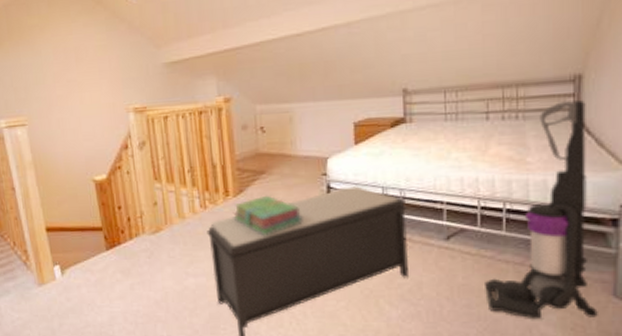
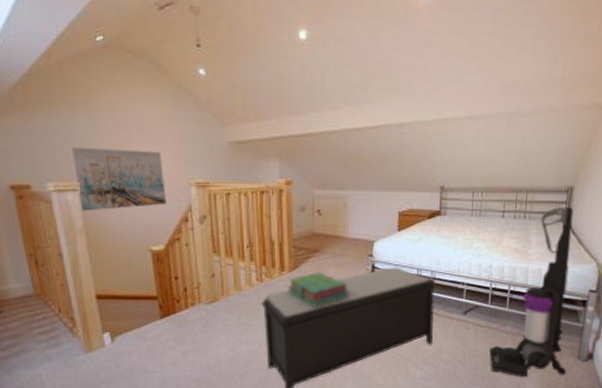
wall art: none [20,80,107,145] -> present [72,147,167,211]

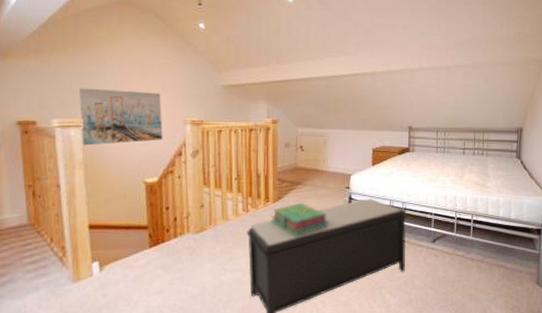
vacuum cleaner: present [489,207,574,378] -> none [457,146,527,303]

